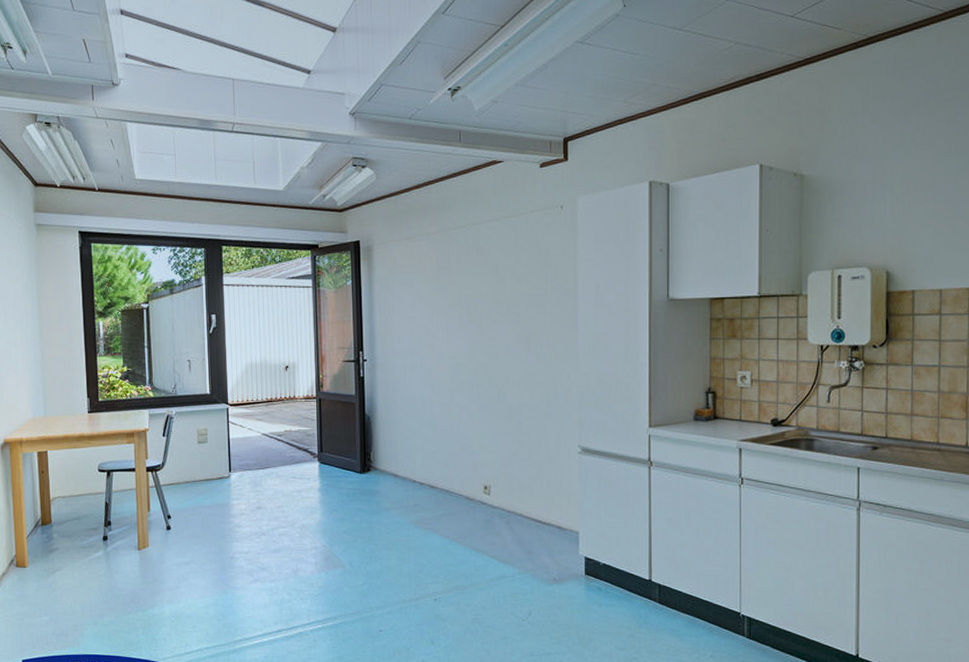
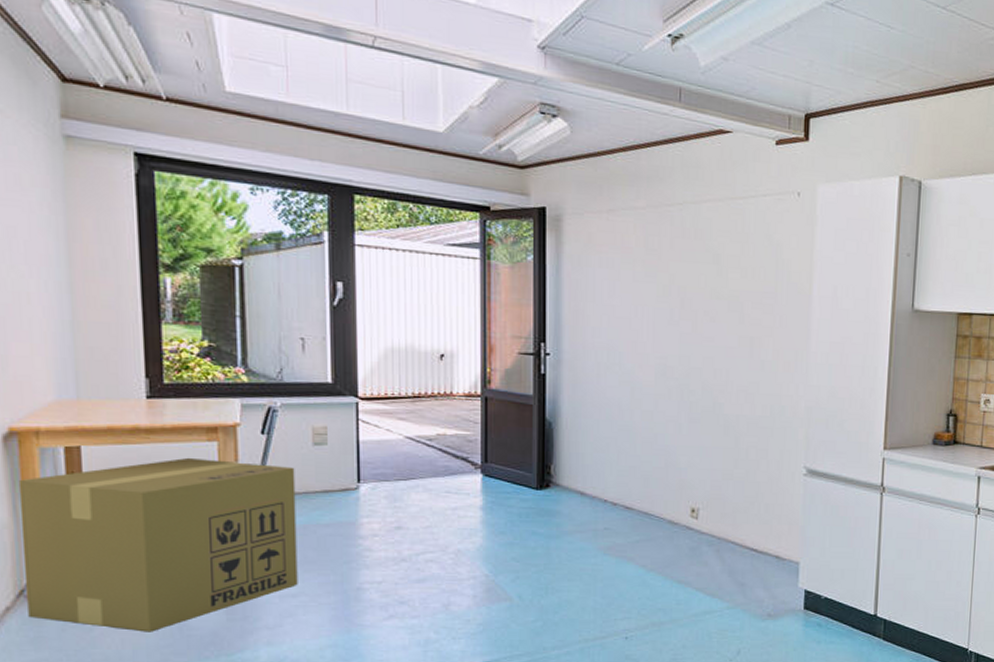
cardboard box: none [10,456,190,592] -> present [18,457,298,632]

